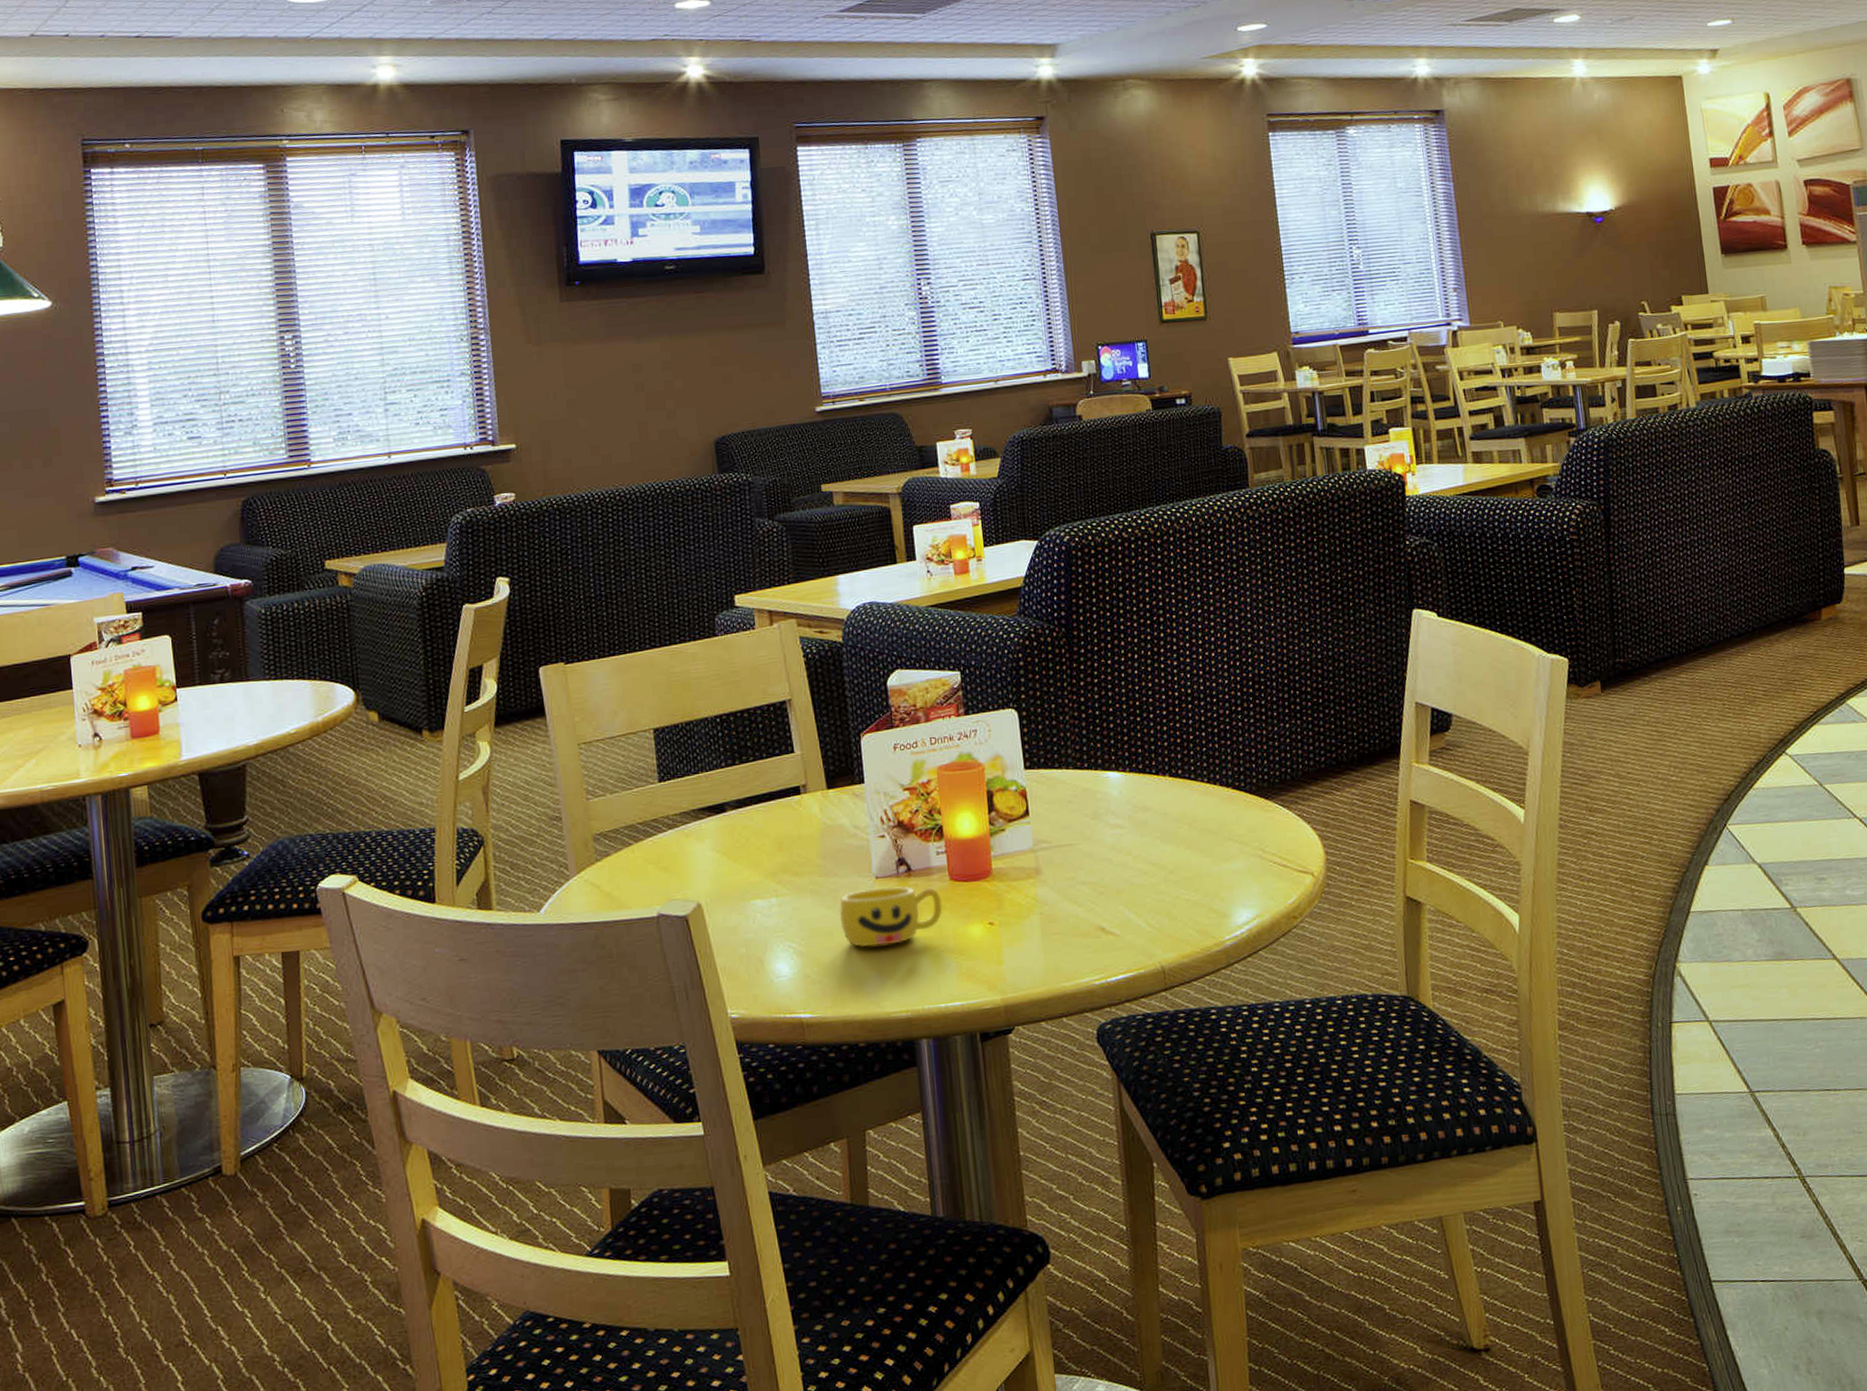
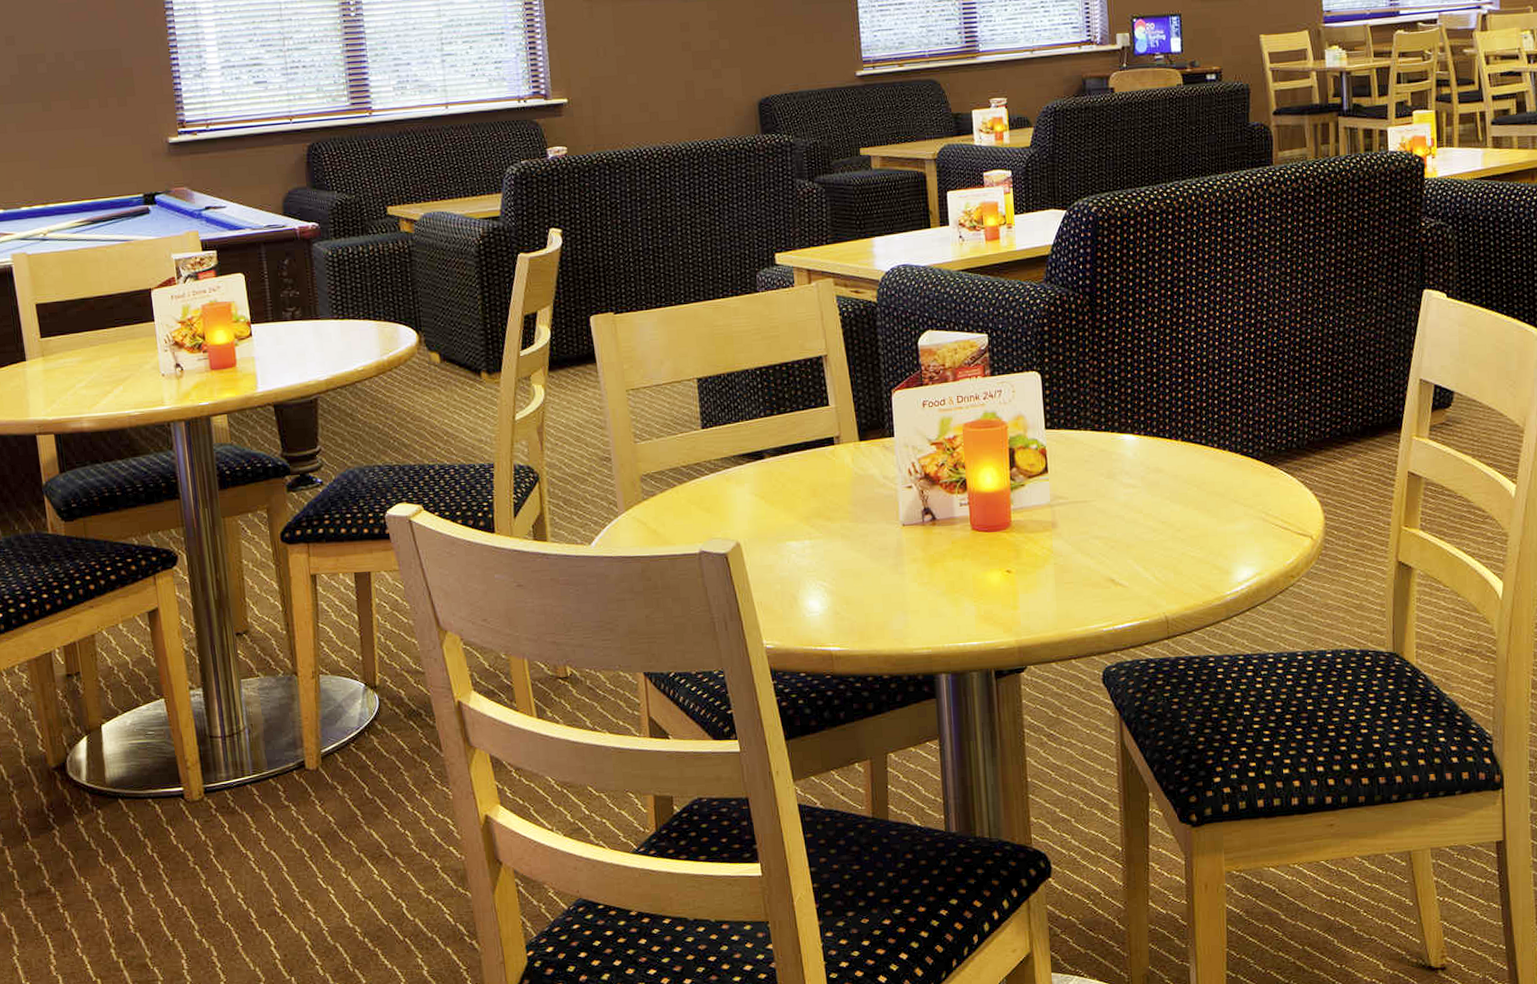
cup: present [839,886,943,948] -> none [868,533,964,589]

